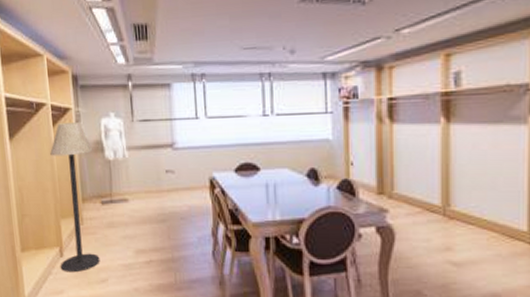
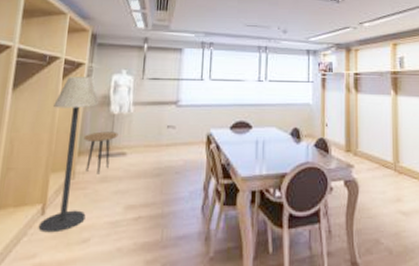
side table: none [84,178,117,220] -> present [83,131,119,175]

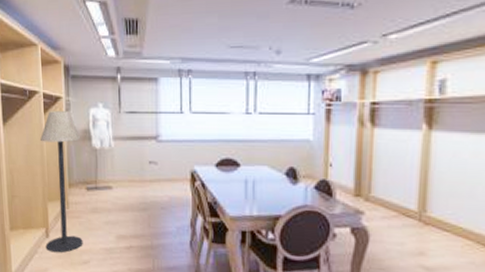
side table: present [83,131,119,175] -> none [71,165,103,206]

